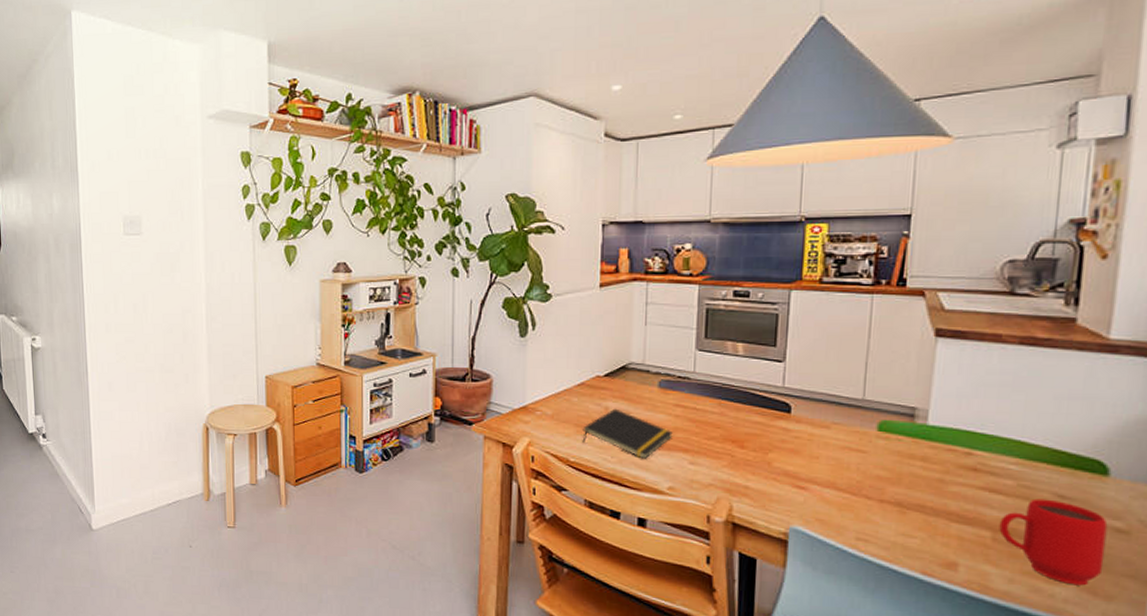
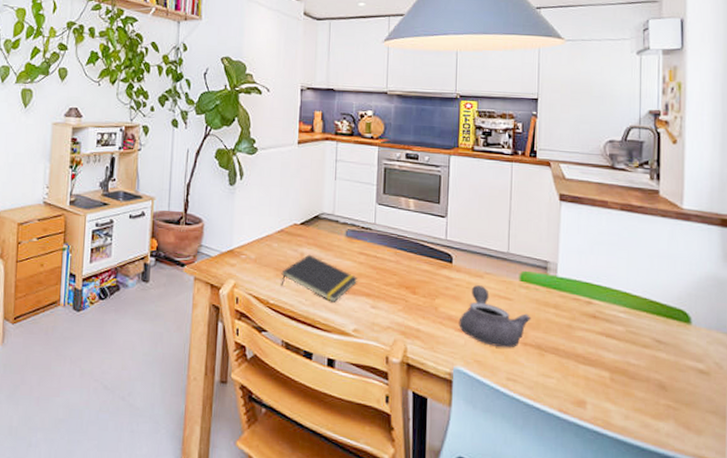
teapot: none [797,437,891,506] -> present [458,285,532,348]
mug: present [999,498,1108,586] -> none [615,343,693,421]

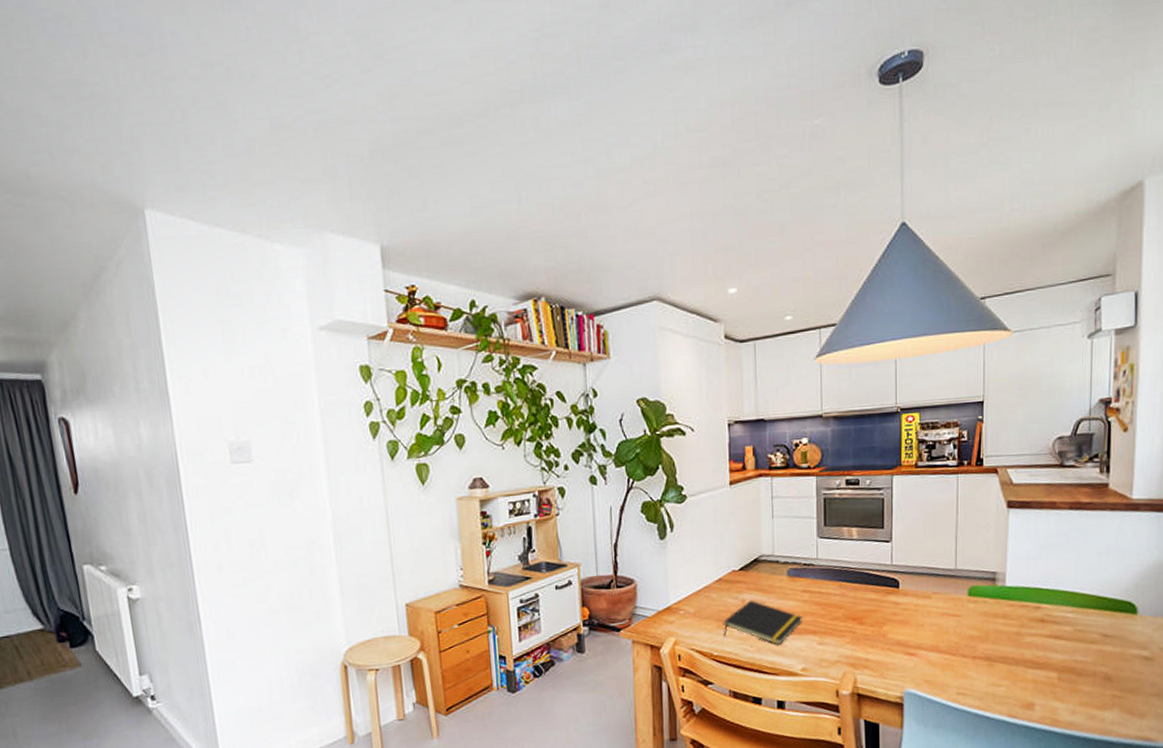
teapot: present [458,285,532,348] -> none [907,606,980,665]

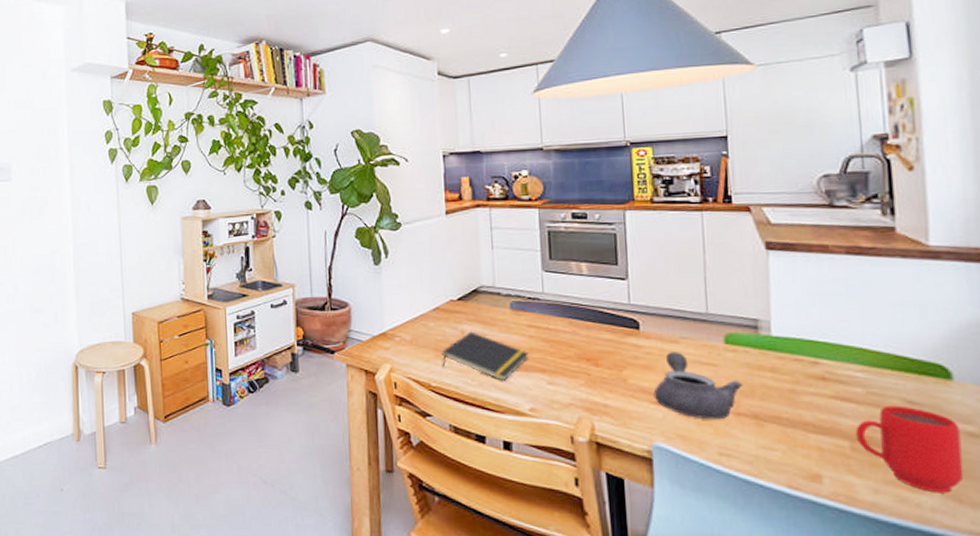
teapot: none [907,606,980,665] -> present [653,352,743,420]
mug: none [1063,639,1139,709] -> present [855,405,964,493]

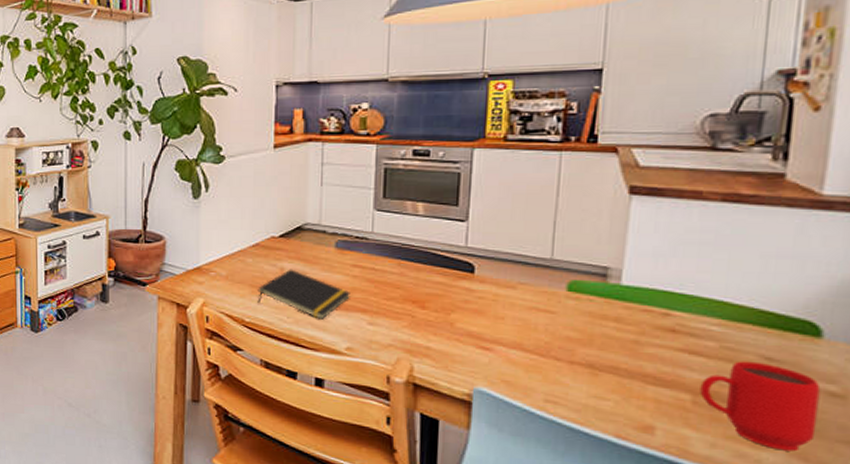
teapot: present [653,352,743,420] -> none [481,297,582,367]

